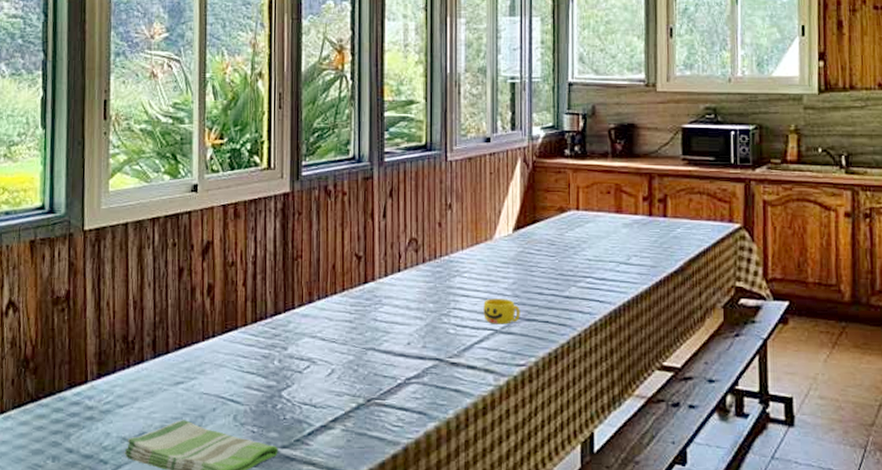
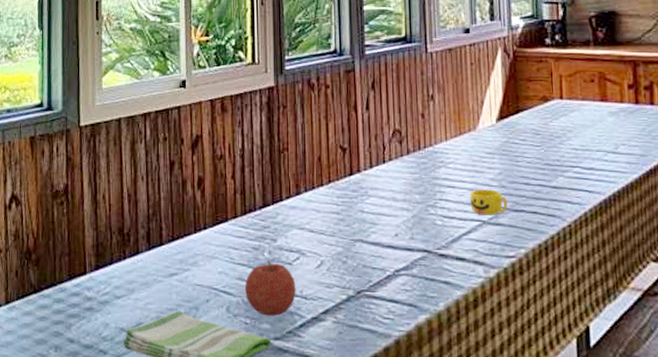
fruit: none [252,368,306,425] -> present [244,260,296,316]

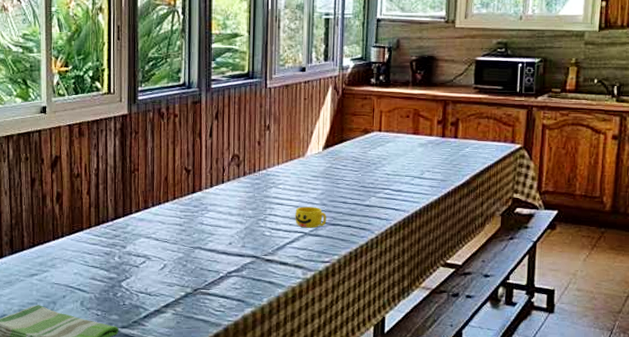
fruit: present [244,260,296,316] -> none [96,263,142,309]

